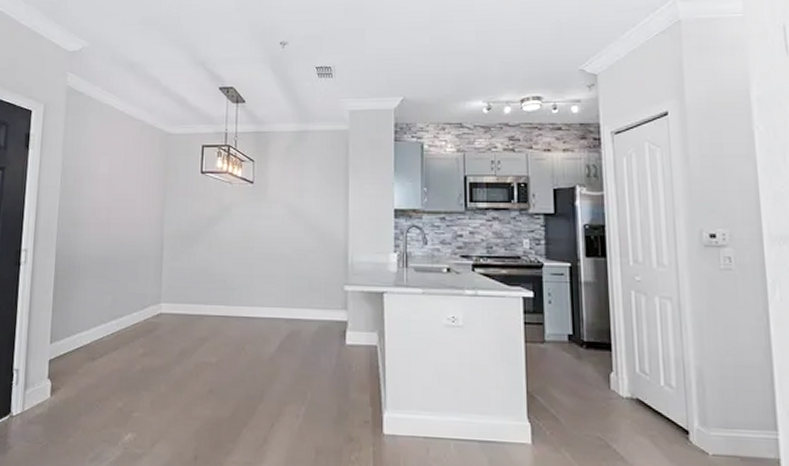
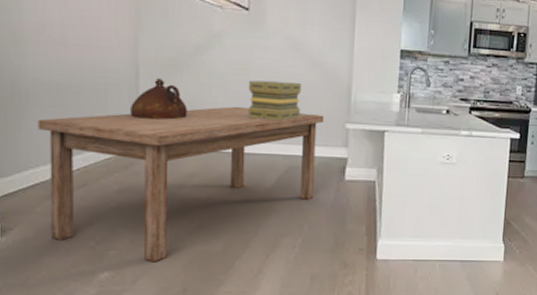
dining table: none [85,271,323,427] -> present [38,106,325,263]
ceramic jug: none [155,248,202,287] -> present [131,77,187,120]
decorative box: none [253,246,301,285] -> present [248,80,301,121]

